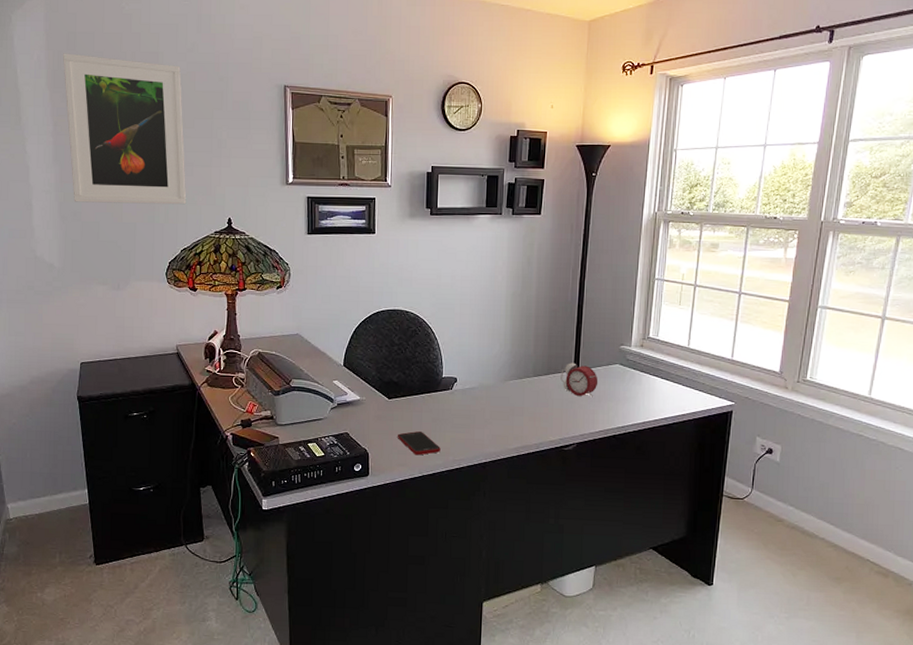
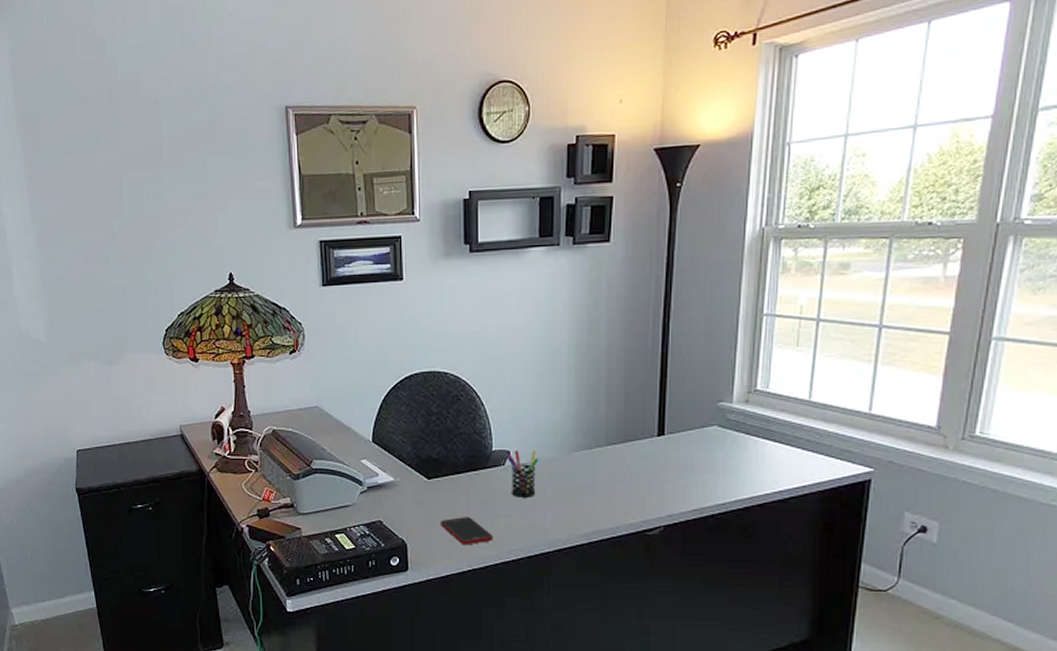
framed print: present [63,53,187,205] -> none [32,91,181,267]
pen holder: none [453,377,480,417] -> present [506,449,539,498]
alarm clock: present [560,363,598,397] -> none [641,426,690,469]

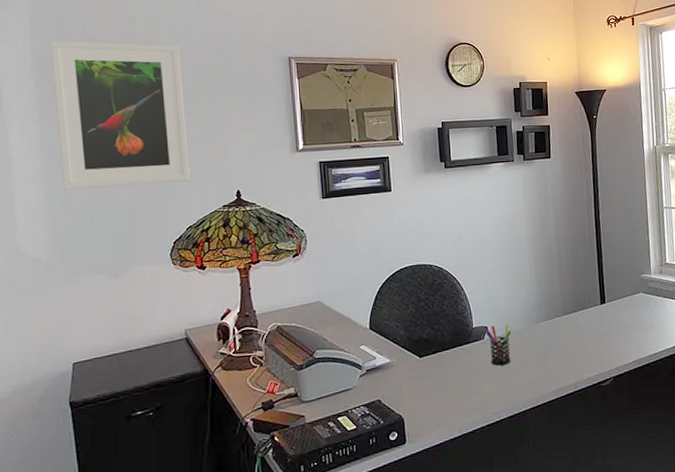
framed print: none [32,91,181,267] -> present [50,40,191,190]
cell phone: present [441,517,493,546] -> none [433,387,479,414]

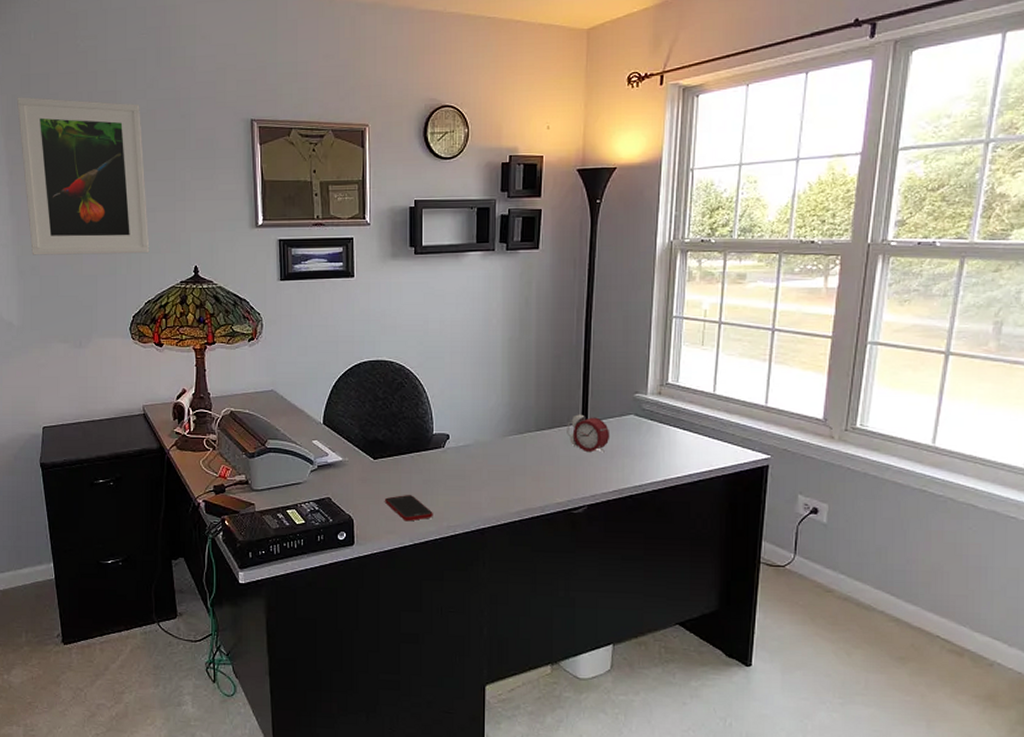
cell phone: none [433,387,479,414] -> present [385,495,433,522]
pen holder: present [484,323,512,366] -> none [446,433,475,478]
alarm clock: none [588,297,626,329] -> present [567,414,610,453]

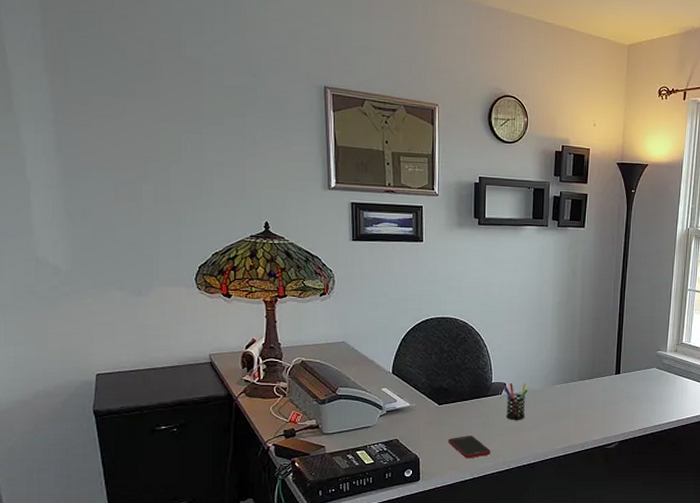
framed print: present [17,97,150,255] -> none [64,33,217,206]
pen holder: none [446,433,475,478] -> present [503,382,528,420]
alarm clock: present [567,414,610,453] -> none [603,367,638,399]

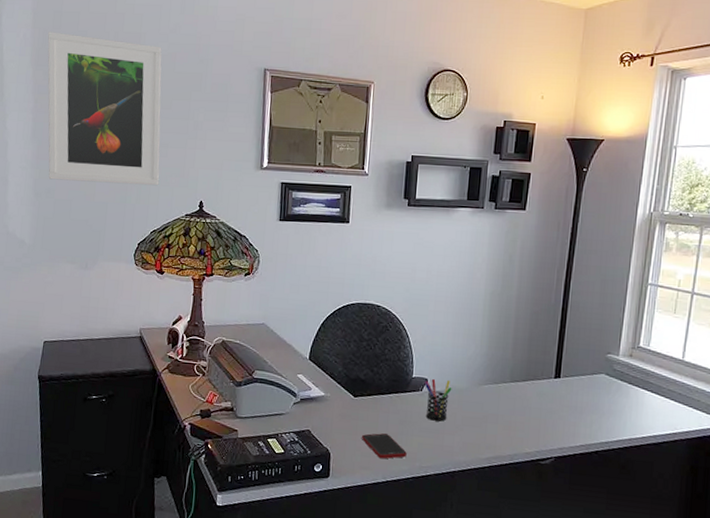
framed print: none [64,33,217,206] -> present [47,32,162,186]

